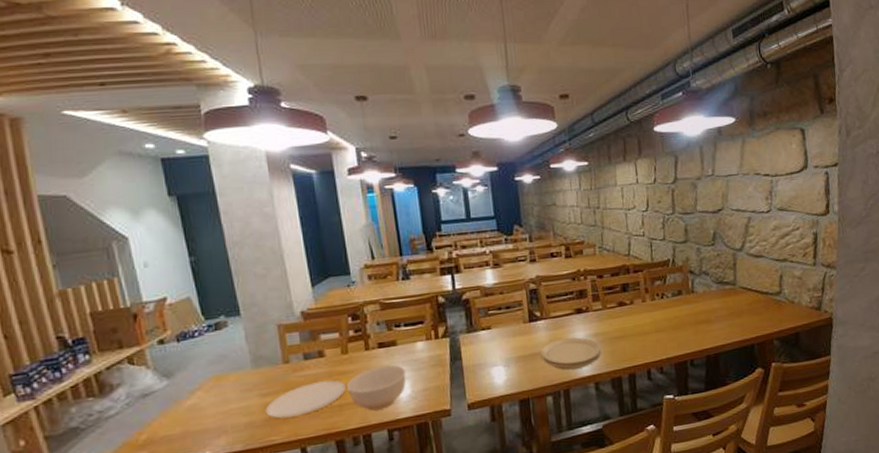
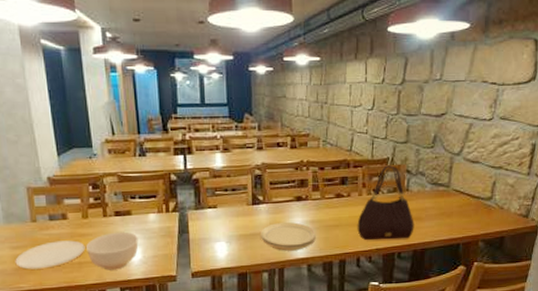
handbag: none [643,267,705,350] -> present [357,165,414,240]

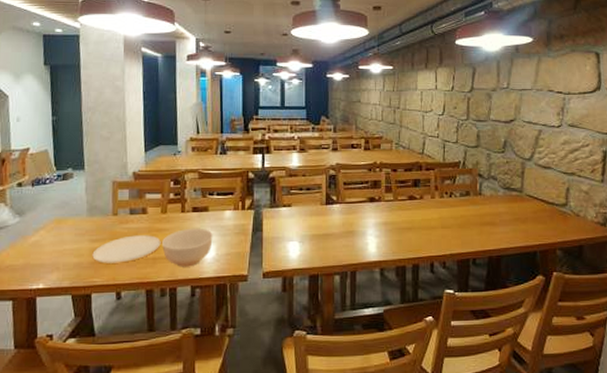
plate: present [261,222,316,251] -> none [334,224,389,253]
handbag: present [357,165,414,240] -> none [430,169,489,245]

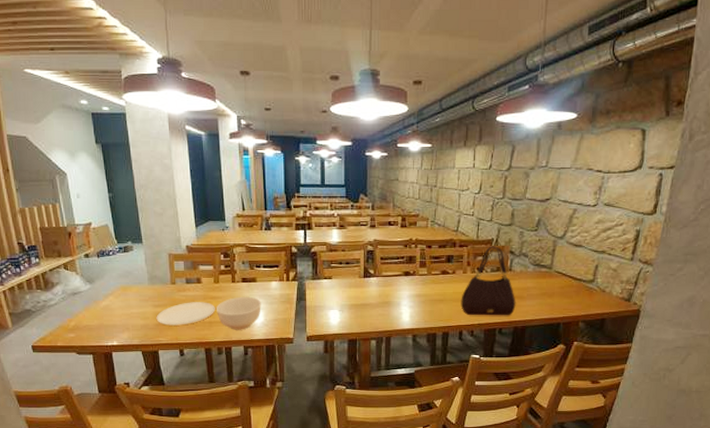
handbag: none [430,169,489,245] -> present [461,246,516,316]

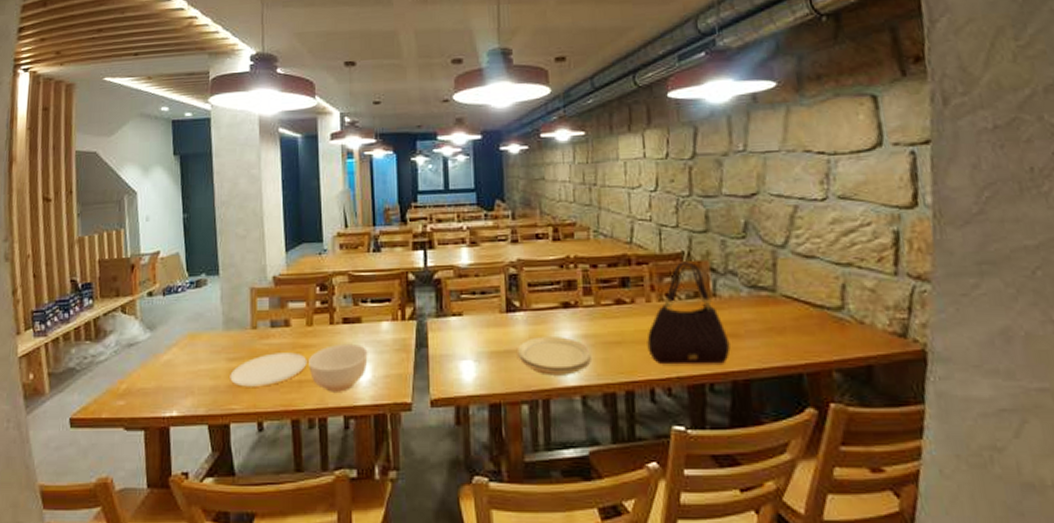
plate: none [371,295,421,321] -> present [518,337,591,376]

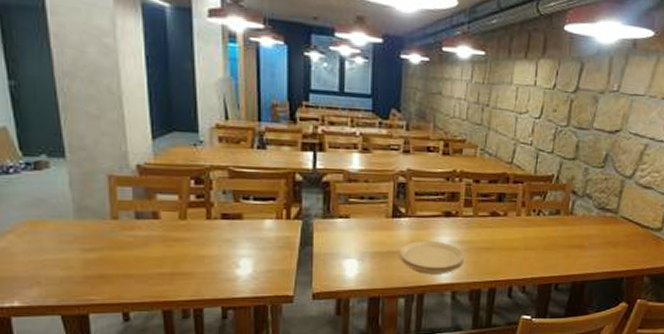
plate: present [230,352,307,387] -> none [86,245,180,278]
bowl: present [307,343,368,392] -> none [180,238,249,285]
handbag: present [647,261,731,364] -> none [511,183,576,269]

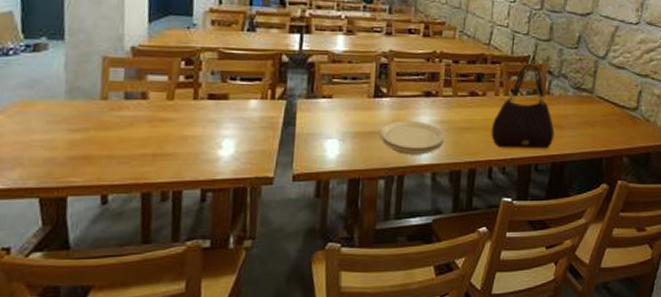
handbag: none [511,183,576,269] -> present [491,64,555,149]

